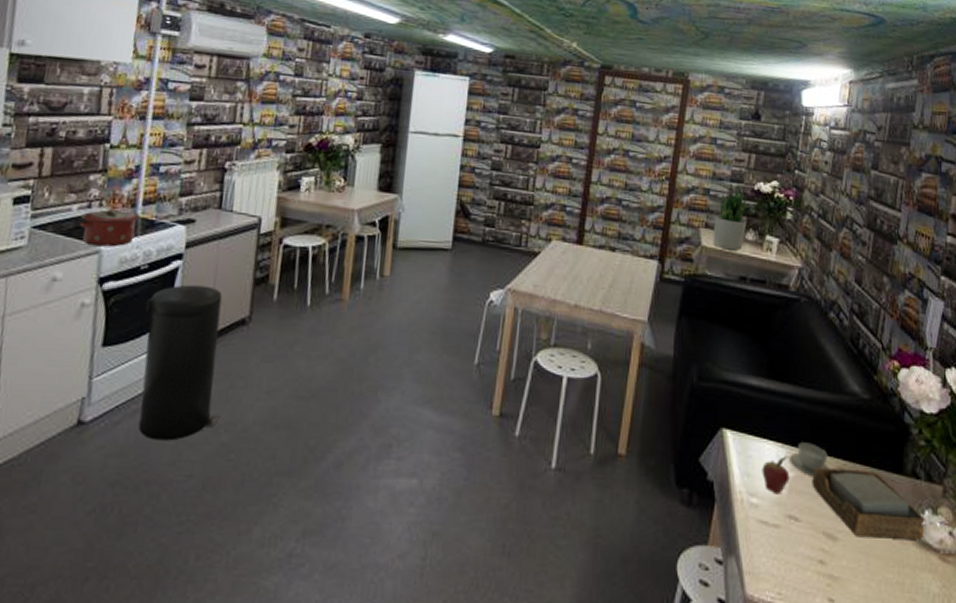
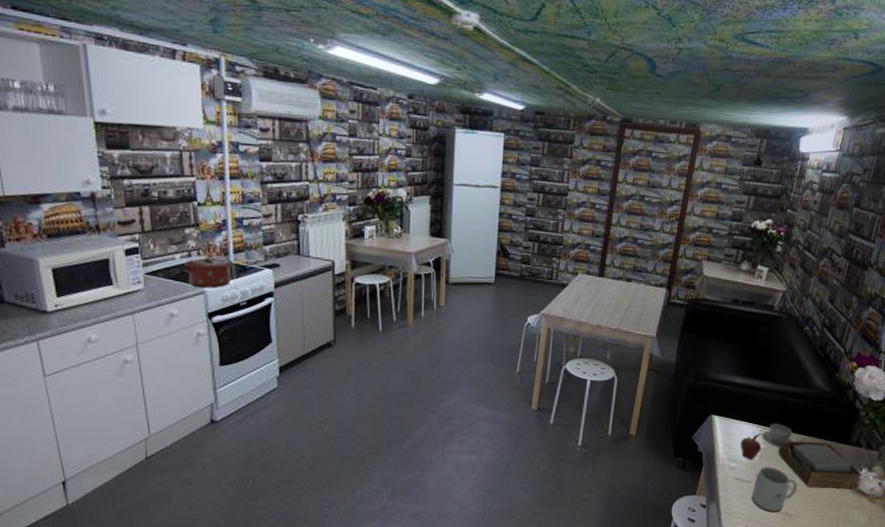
pedal bin: present [138,284,223,441] -> none [250,316,320,433]
planter: present [713,191,748,251] -> none [713,228,745,279]
mug: none [784,504,841,575] -> present [752,466,797,513]

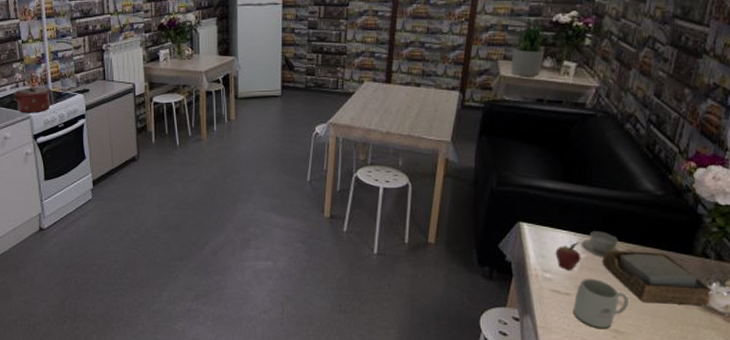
planter: none [713,228,745,279] -> present [511,24,546,77]

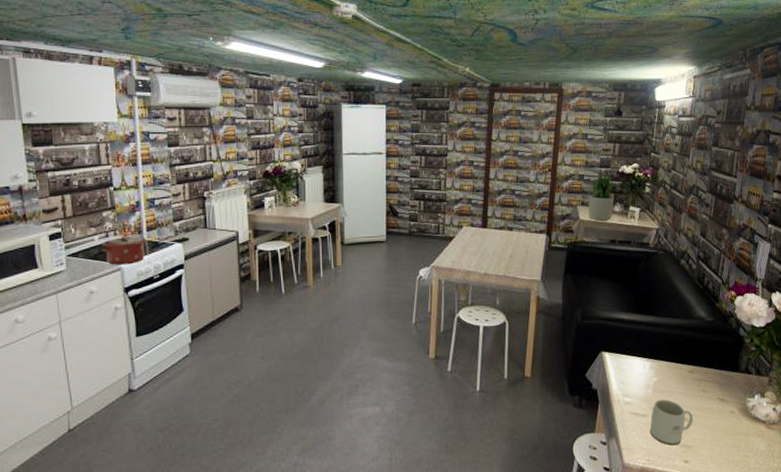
fruit: present [555,242,581,271] -> none [632,367,654,394]
teacup: present [582,231,619,258] -> none [653,356,683,380]
napkin holder: present [602,250,713,306] -> none [670,371,756,418]

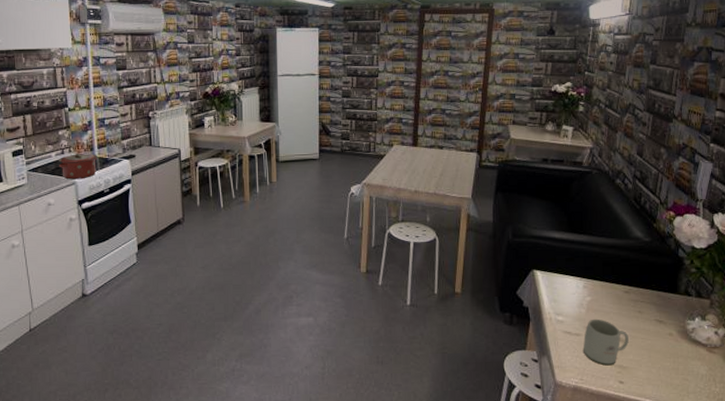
planter: present [588,174,614,221] -> none [519,93,547,140]

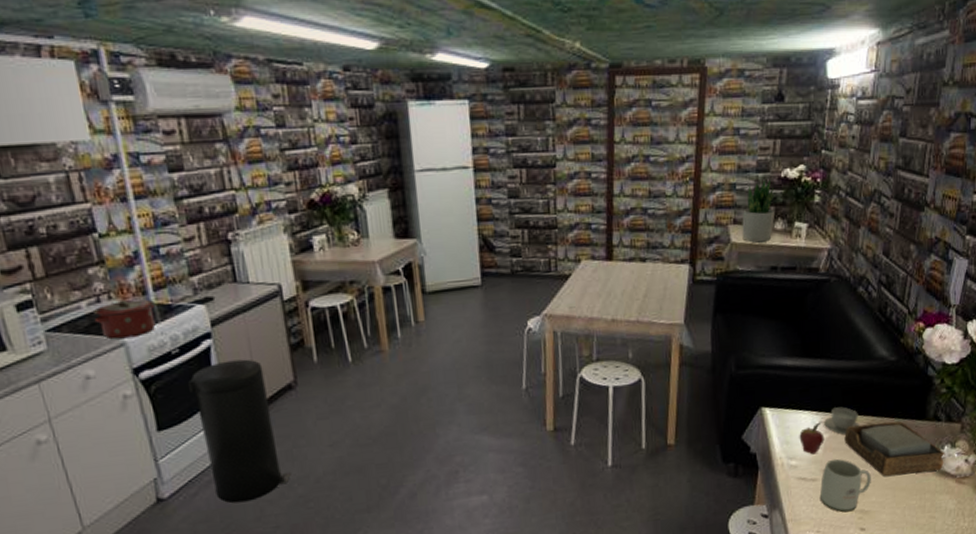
pedal bin: none [113,200,174,303] -> present [188,359,291,503]
planter: none [519,93,547,140] -> present [742,180,775,243]
fruit: none [565,286,587,313] -> present [799,422,825,455]
teacup: none [587,276,618,300] -> present [824,406,860,435]
napkin holder: none [604,292,696,340] -> present [844,421,945,477]

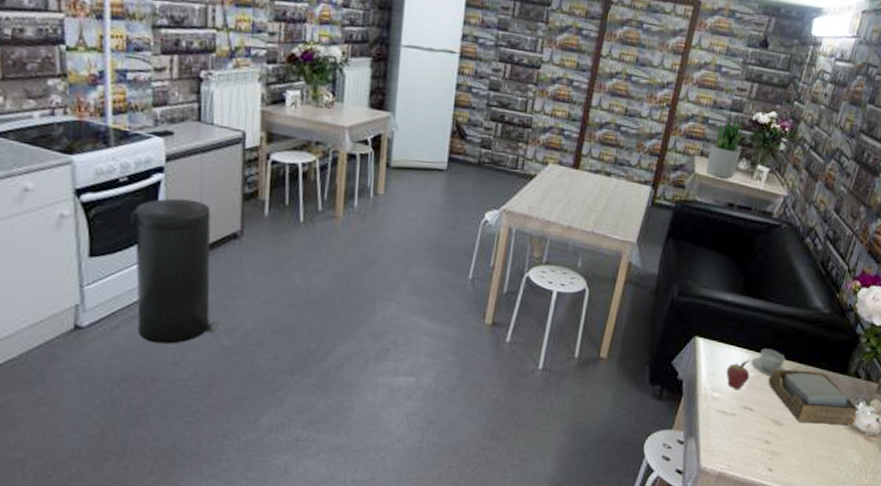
casserole: present [92,299,156,340] -> none [44,117,111,158]
mug: present [820,458,871,513] -> none [736,397,787,451]

